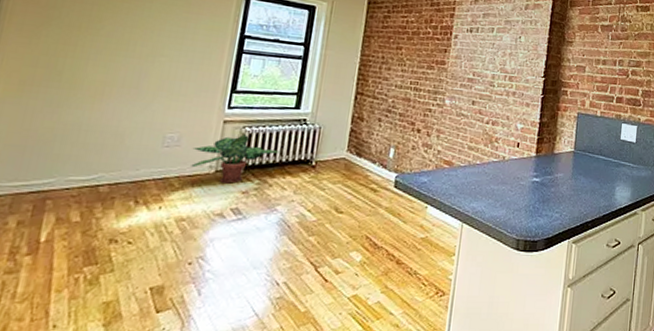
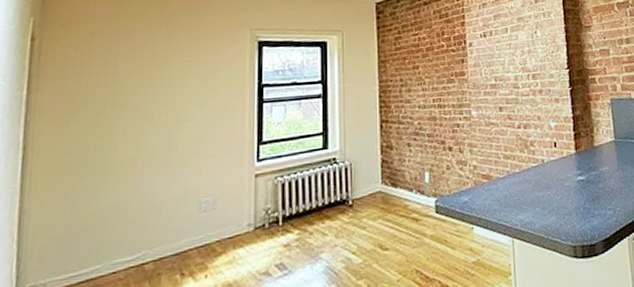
potted plant: present [190,134,281,184] -> none [229,185,316,240]

